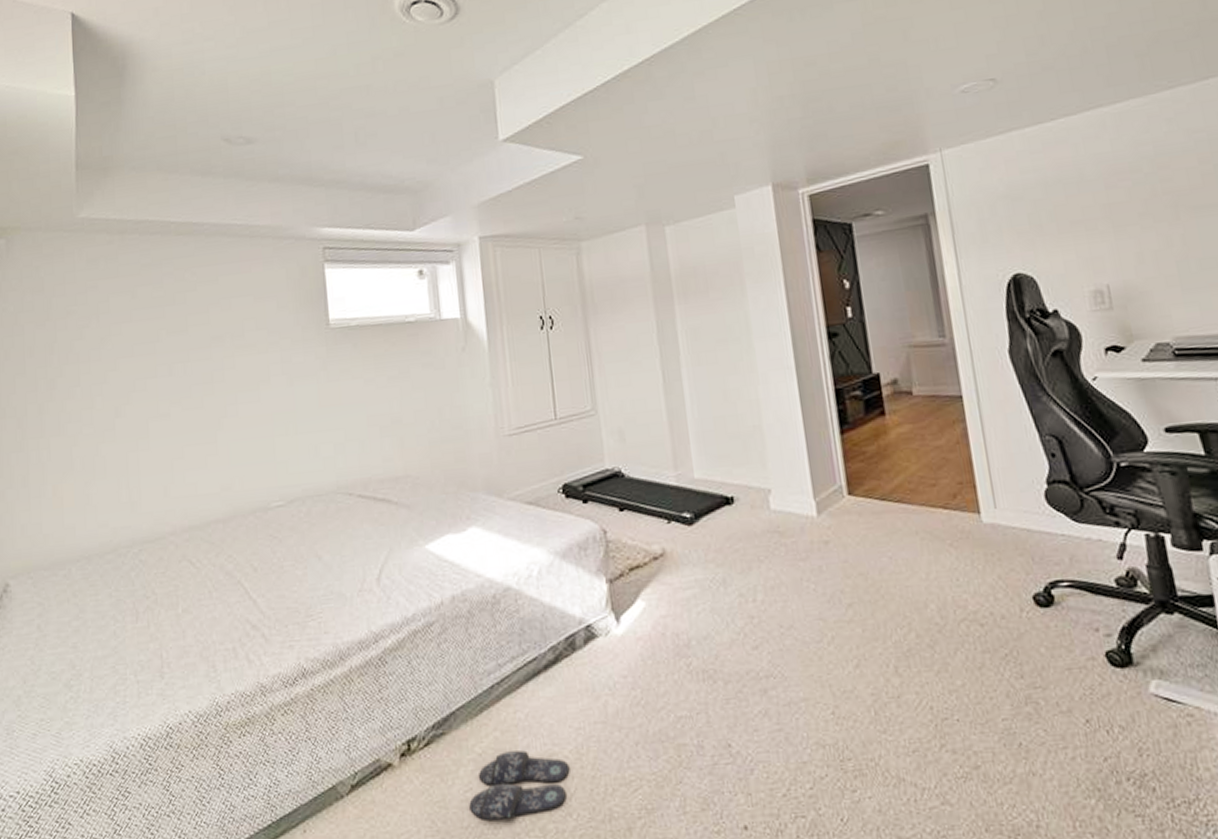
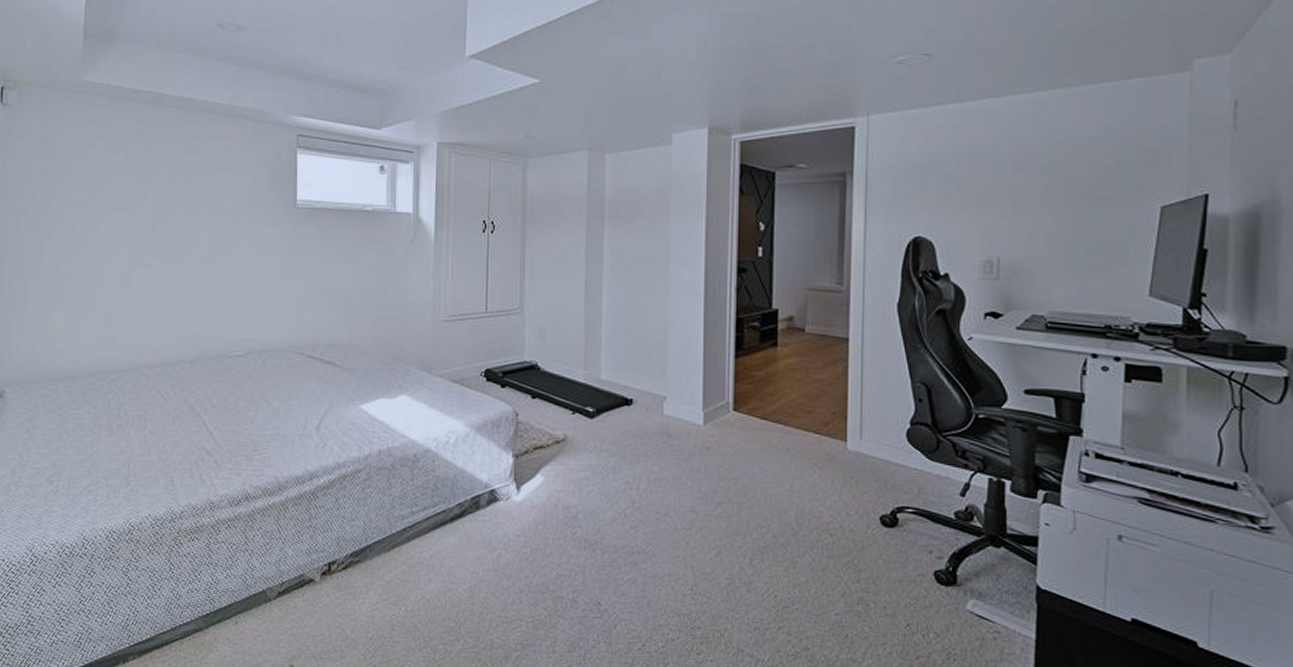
slippers: present [469,750,570,822] -> none [375,583,462,637]

